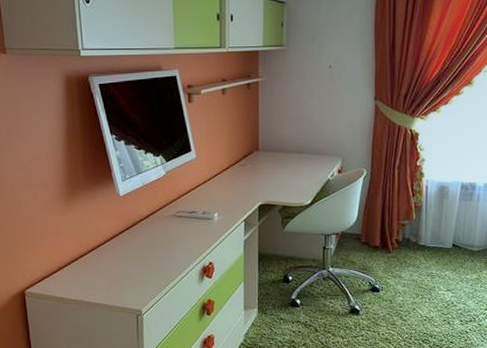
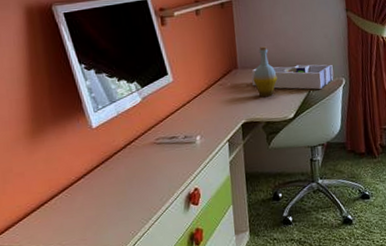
desk organizer: none [272,151,355,178] -> present [251,64,334,90]
bottle: none [273,130,297,181] -> present [253,46,277,97]

